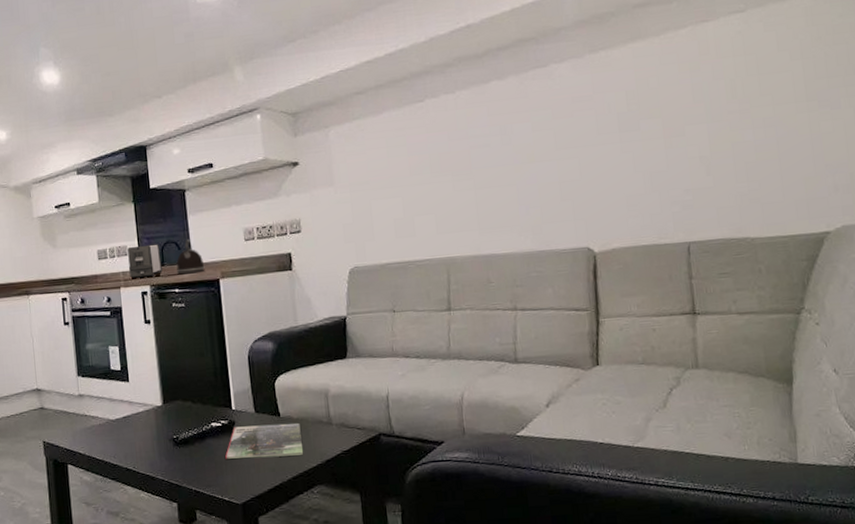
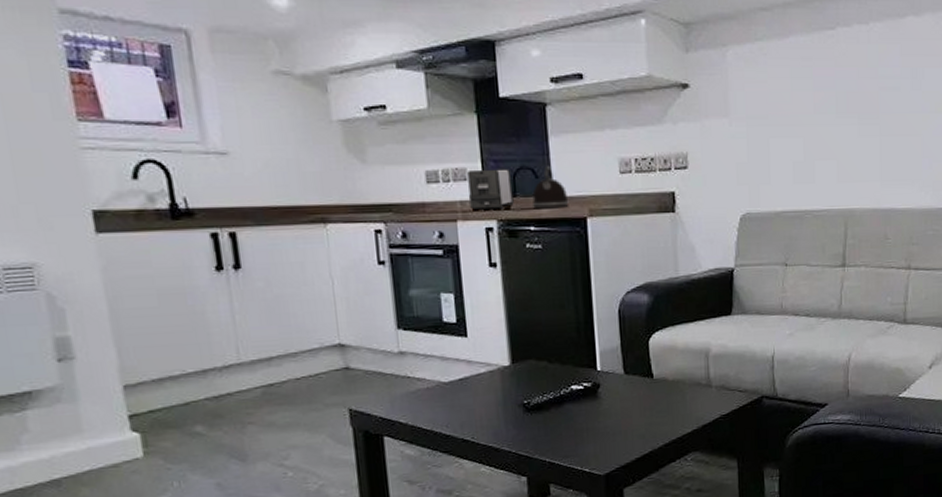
magazine: present [225,423,304,460] -> none [587,385,679,426]

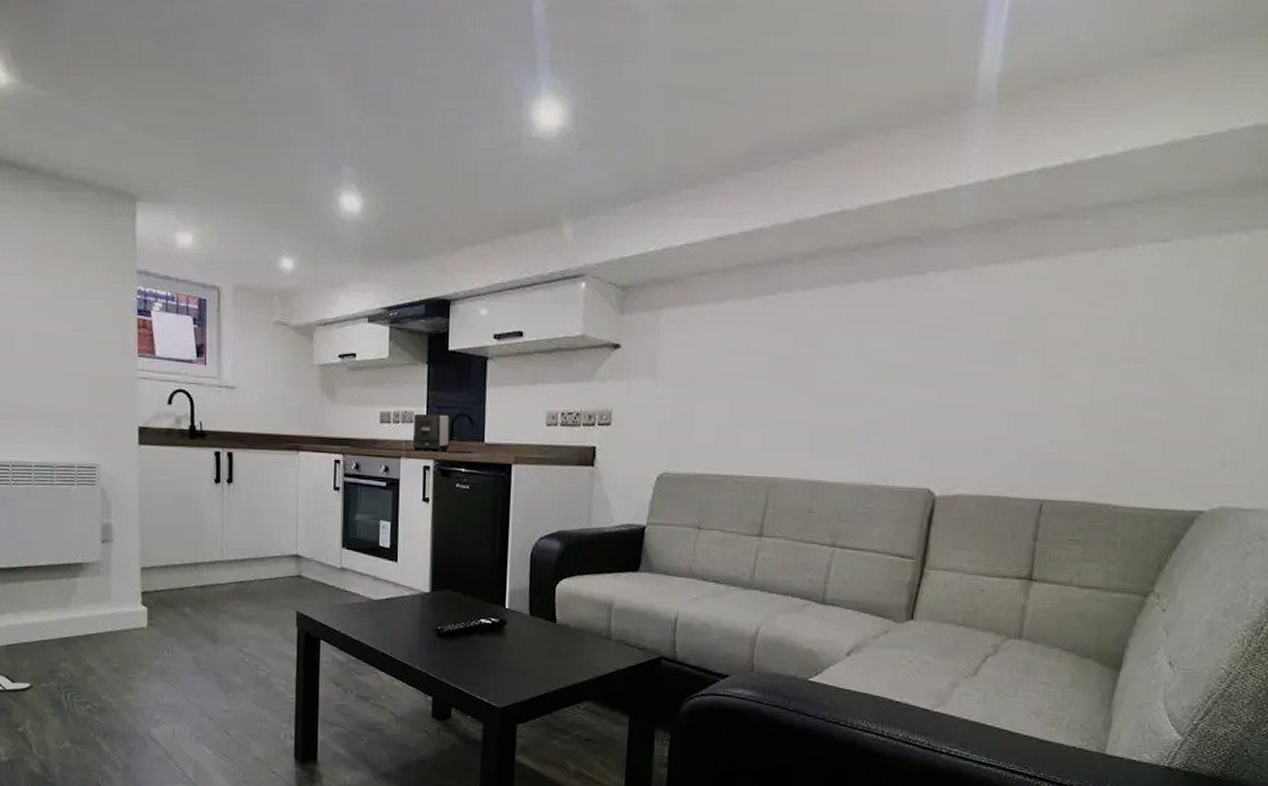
kettle: present [532,165,569,209] -> none [466,413,498,454]

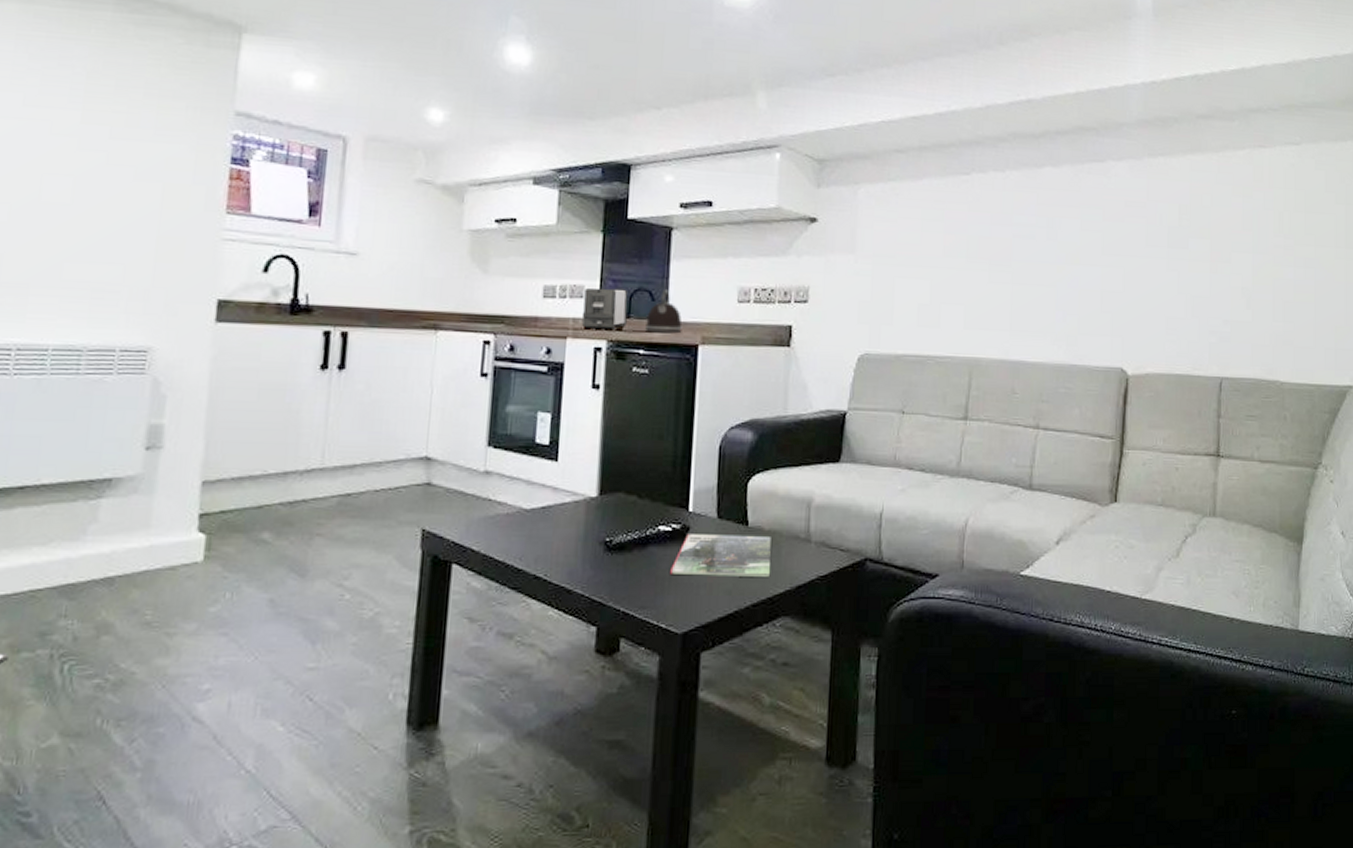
kettle: none [466,413,498,454] -> present [645,288,683,334]
magazine: none [491,627,576,667] -> present [670,534,771,577]

